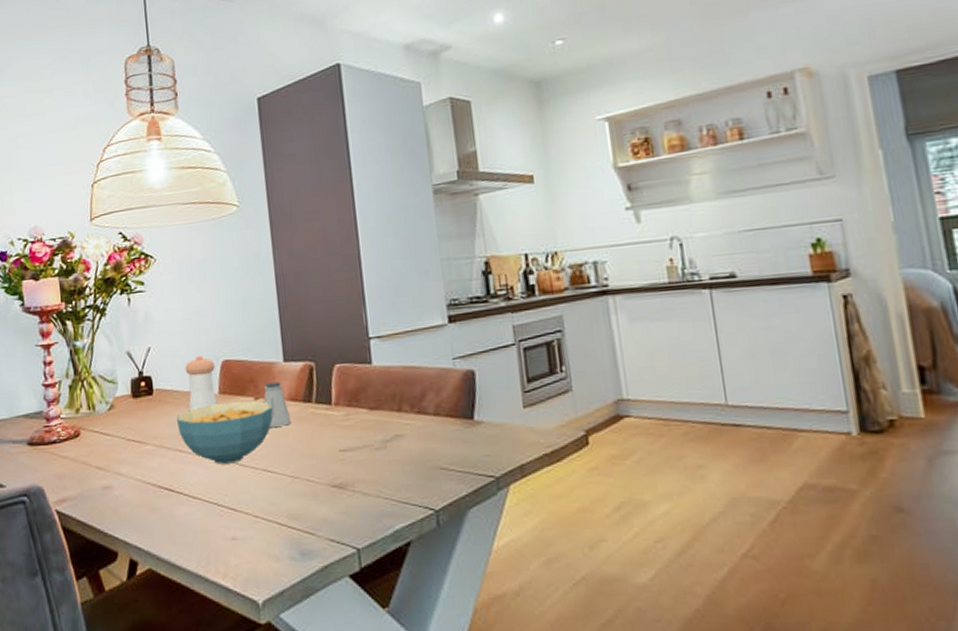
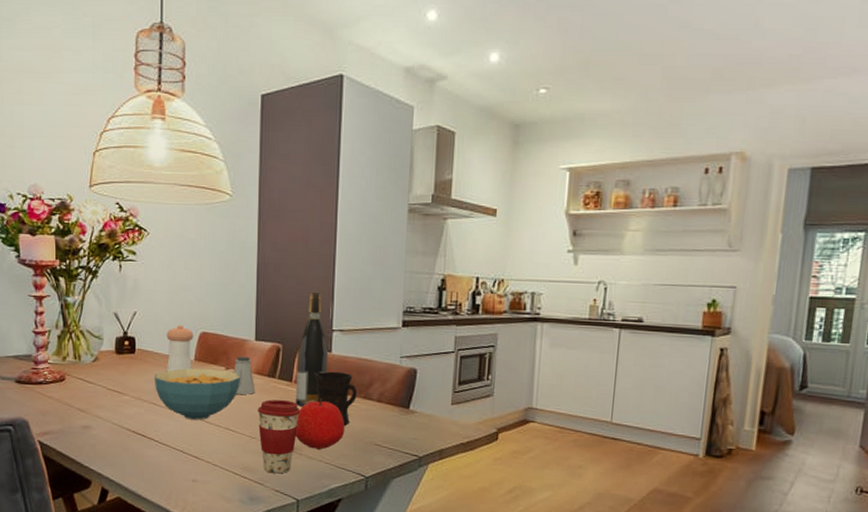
coffee cup: none [296,427,347,519] -> present [258,399,301,474]
wine bottle: none [333,296,371,433] -> present [295,291,329,407]
apple: none [343,419,402,483] -> present [295,398,345,450]
mug: none [355,385,410,450] -> present [314,371,357,426]

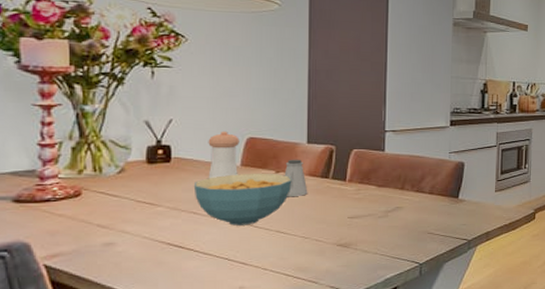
coffee cup: present [258,399,301,474] -> none [311,199,355,271]
wine bottle: present [295,291,329,407] -> none [349,96,382,204]
apple: present [295,398,345,450] -> none [350,194,399,243]
mug: present [314,371,357,426] -> none [367,169,410,218]

